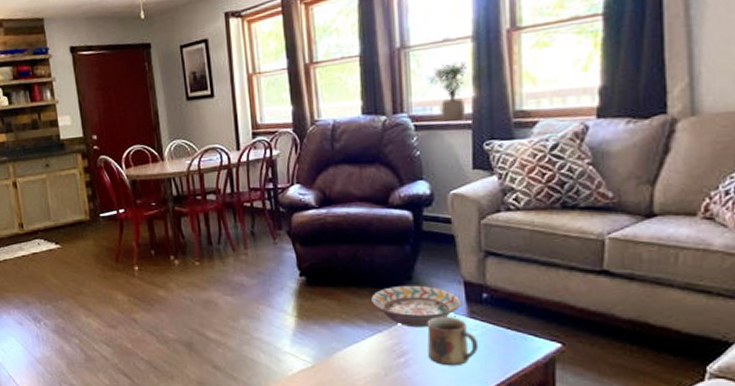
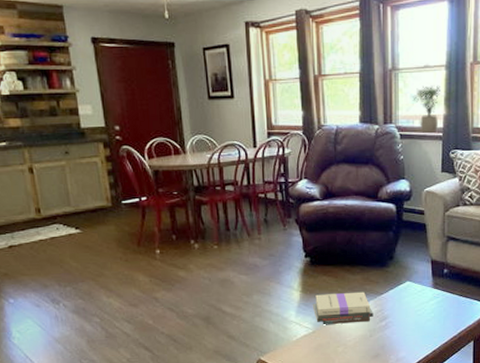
books: none [310,319,388,359] -> present [312,291,373,325]
decorative bowl: present [371,285,462,328] -> none [362,263,429,298]
mug: present [427,317,479,365] -> none [403,288,440,326]

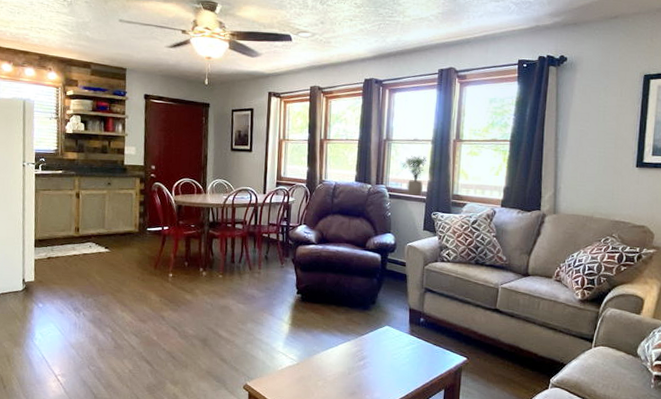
books: present [312,291,373,325] -> none [299,329,353,360]

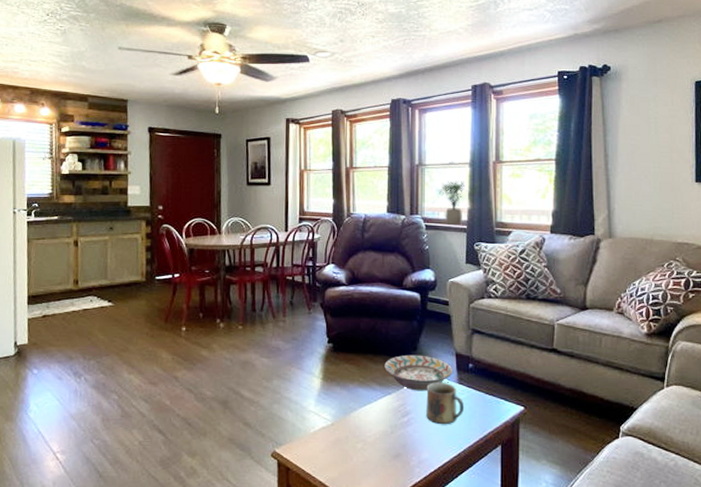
decorative bowl: none [346,307,407,340] -> present [384,354,454,391]
mug: none [380,333,415,369] -> present [426,383,465,424]

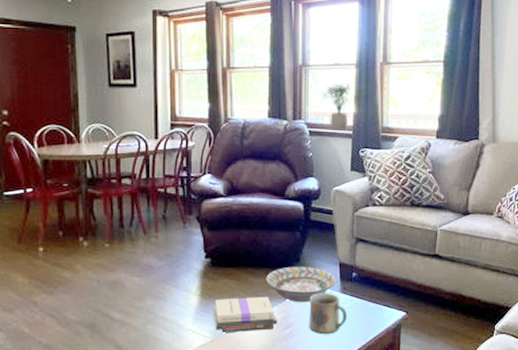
books: none [332,382,395,418] -> present [211,296,277,334]

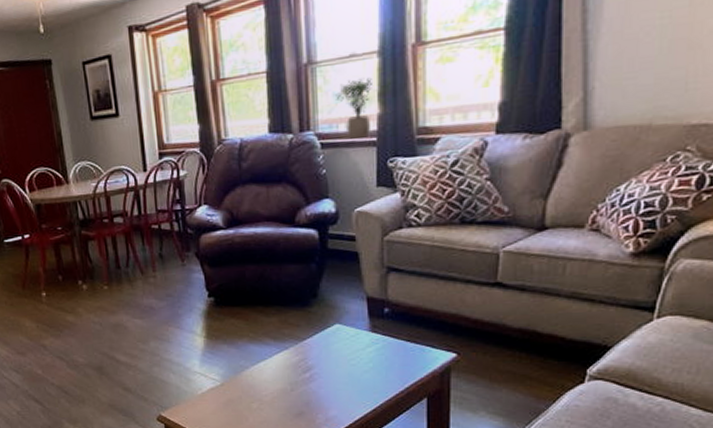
books: present [211,296,277,334] -> none [219,337,294,377]
decorative bowl: present [266,266,337,303] -> none [278,302,365,344]
mug: present [309,293,348,334] -> none [331,332,380,378]

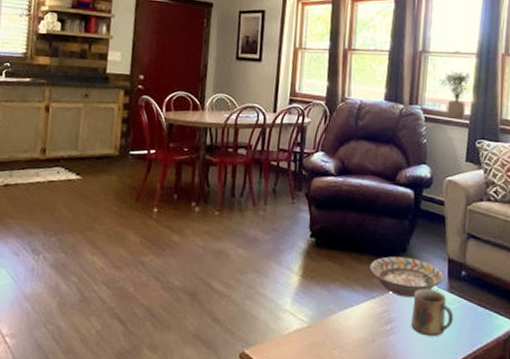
decorative bowl: none [278,302,365,344] -> present [370,256,445,298]
mug: none [331,332,380,378] -> present [411,289,454,336]

